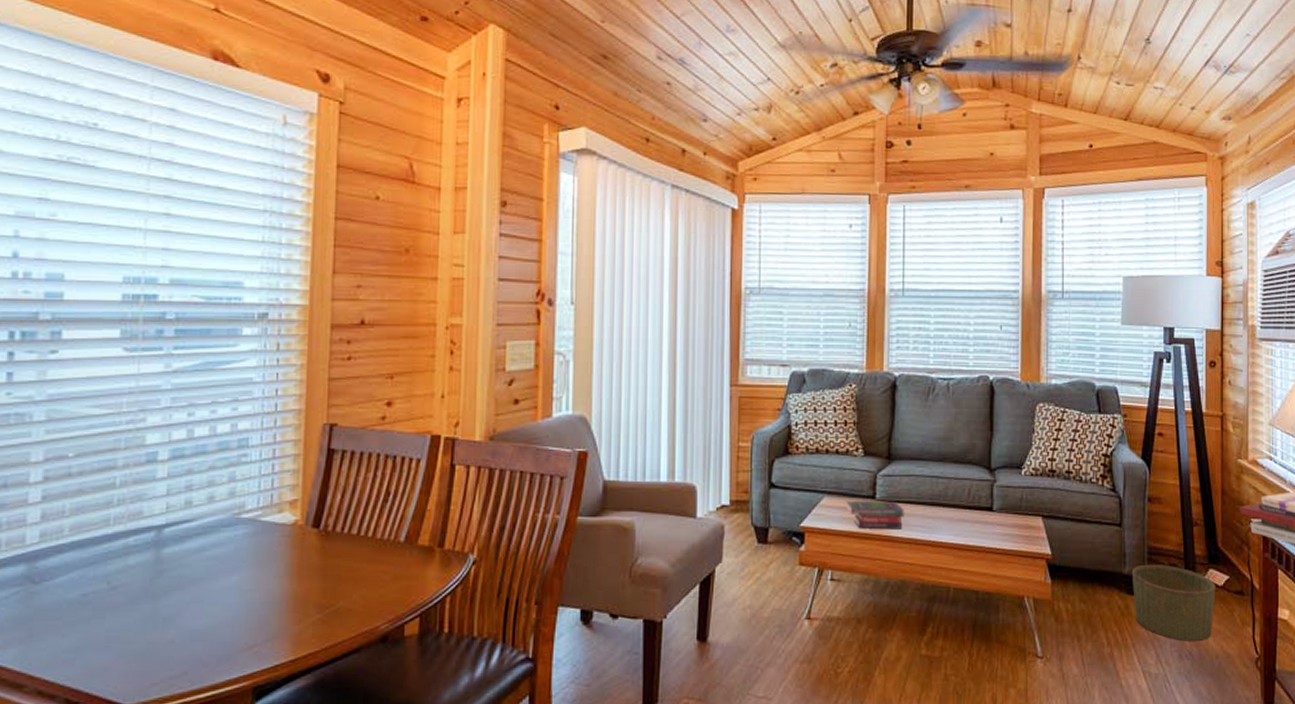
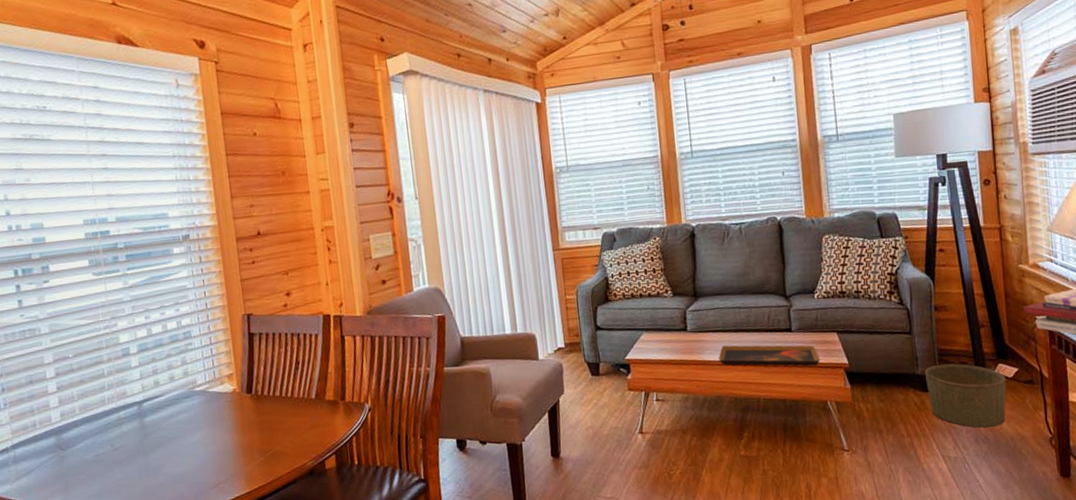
books: present [844,500,904,530] -> none [661,331,714,357]
decorative tray: none [908,520,1021,554] -> present [719,345,820,366]

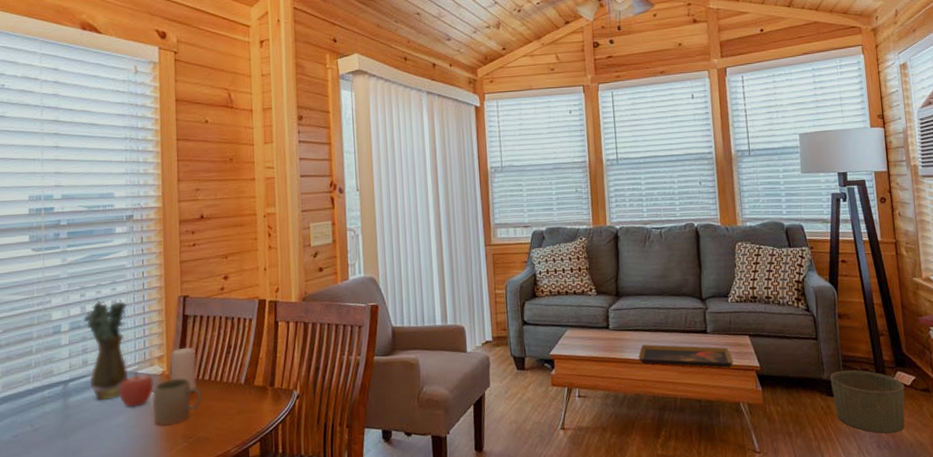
vase: none [151,319,200,420] -> present [84,298,129,401]
fruit: none [191,390,227,424] -> present [118,371,154,407]
mug: none [225,395,276,442] -> present [152,378,203,426]
candle: none [240,364,269,406] -> present [170,347,198,389]

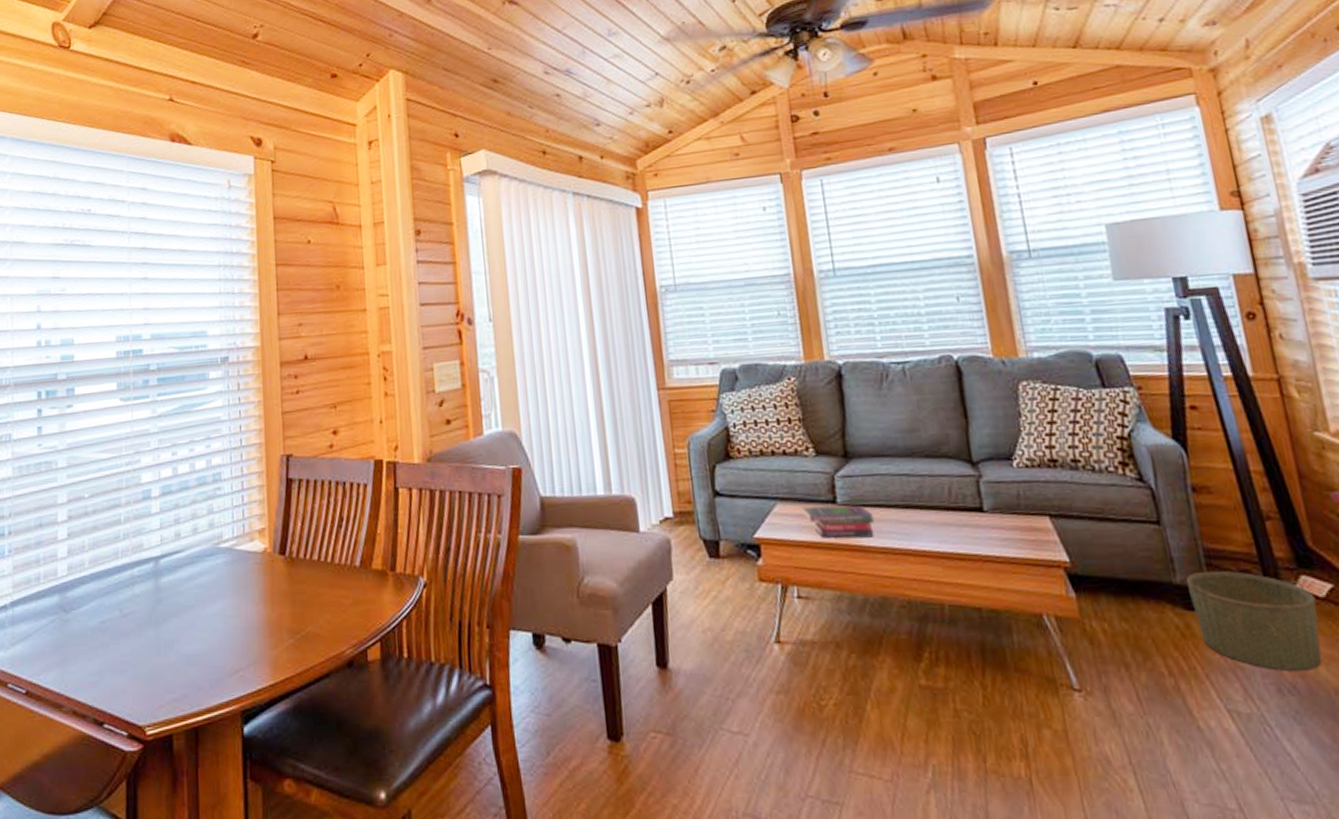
vase: present [84,298,129,401] -> none [176,457,226,583]
fruit: present [118,371,154,407] -> none [214,548,255,591]
mug: present [152,378,203,426] -> none [252,557,311,617]
candle: present [170,347,198,389] -> none [273,518,305,572]
books: none [584,330,634,354] -> present [801,505,874,538]
decorative tray: present [638,344,733,368] -> none [882,526,1027,562]

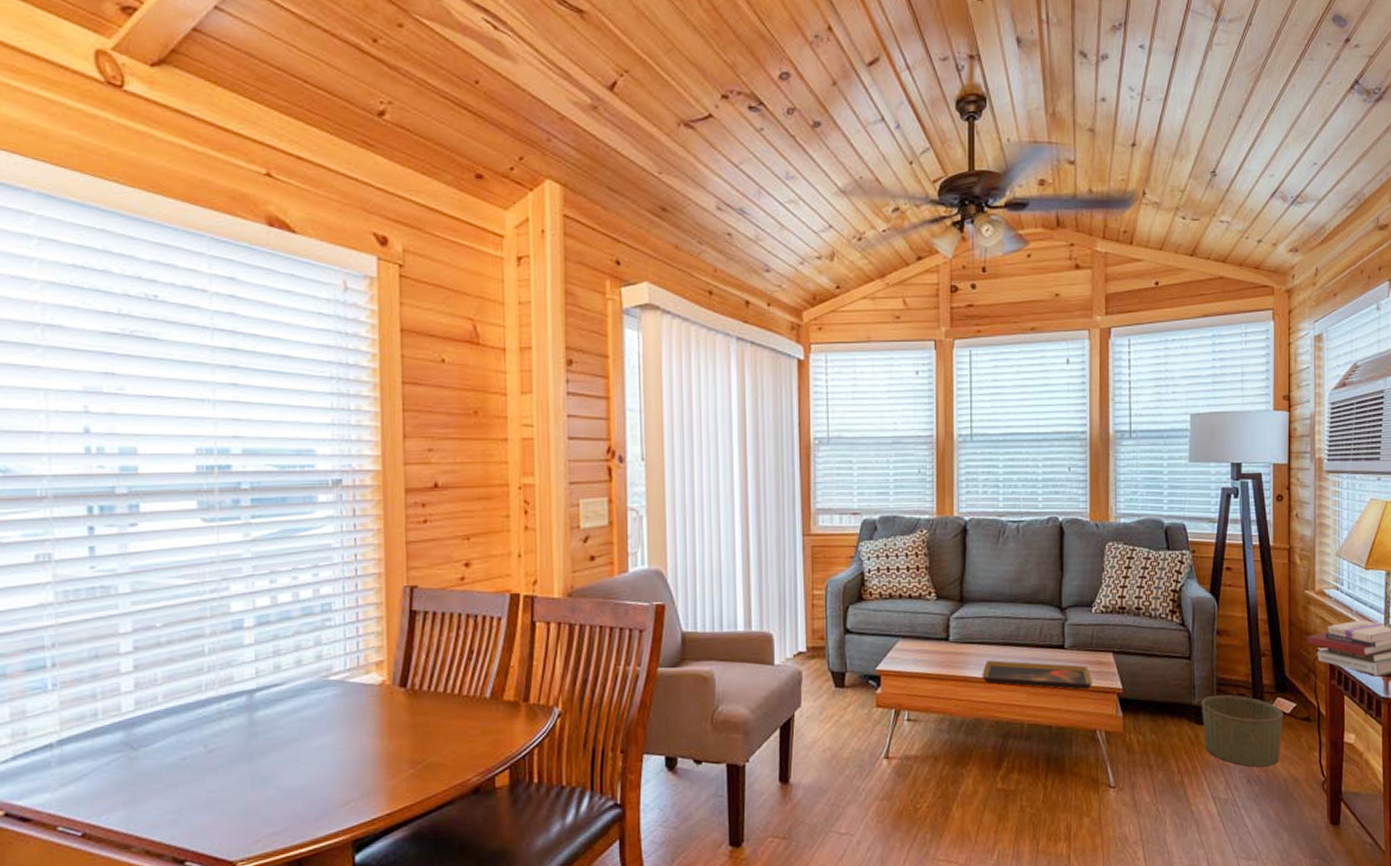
books: present [801,505,874,538] -> none [919,642,978,670]
decorative tray: none [882,526,1027,562] -> present [982,660,1092,689]

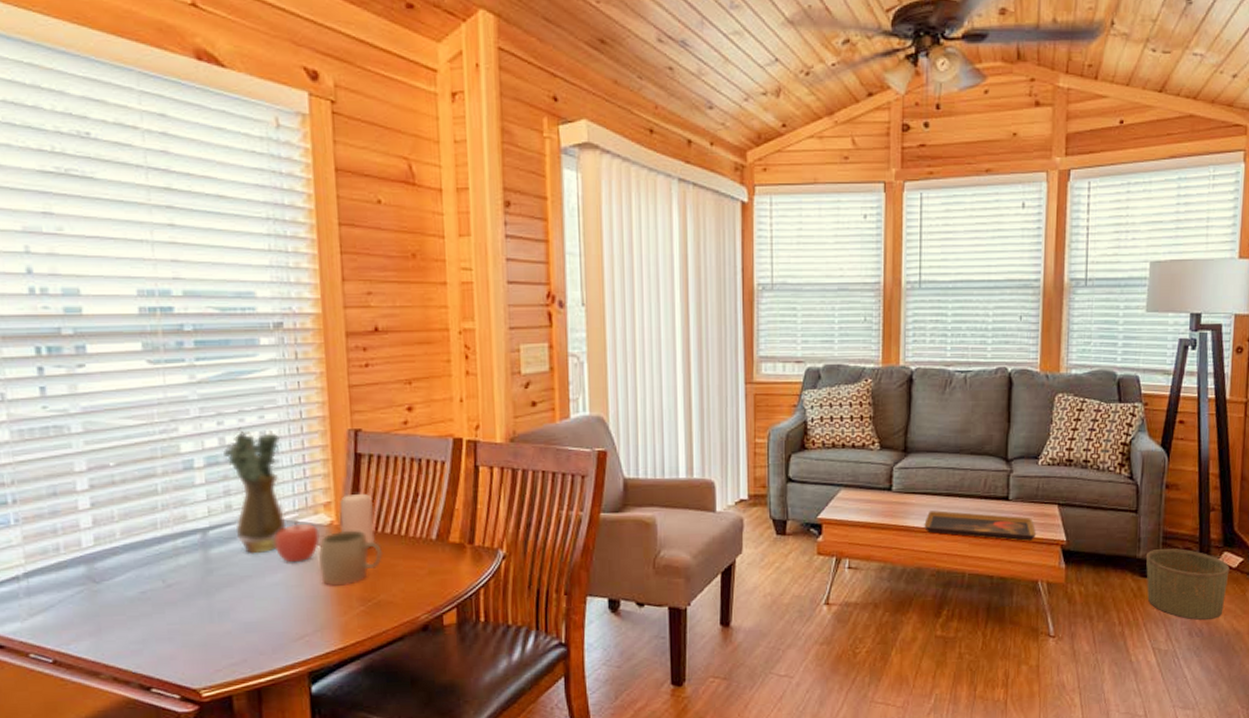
vase: none [275,585,336,717] -> present [223,427,286,554]
fruit: none [322,680,370,724] -> present [273,520,320,562]
mug: none [367,689,436,749] -> present [318,530,384,586]
candle: none [392,651,429,704] -> present [340,493,377,544]

